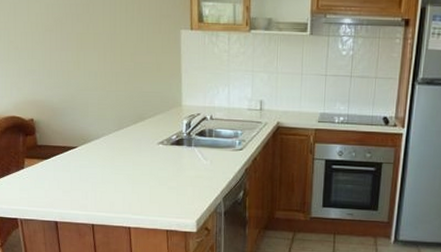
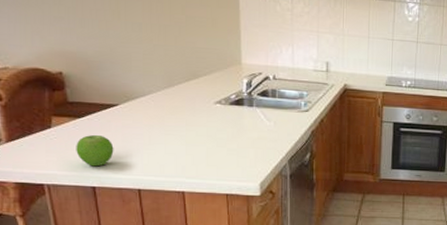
fruit: none [43,174,73,203] -> present [76,134,114,167]

